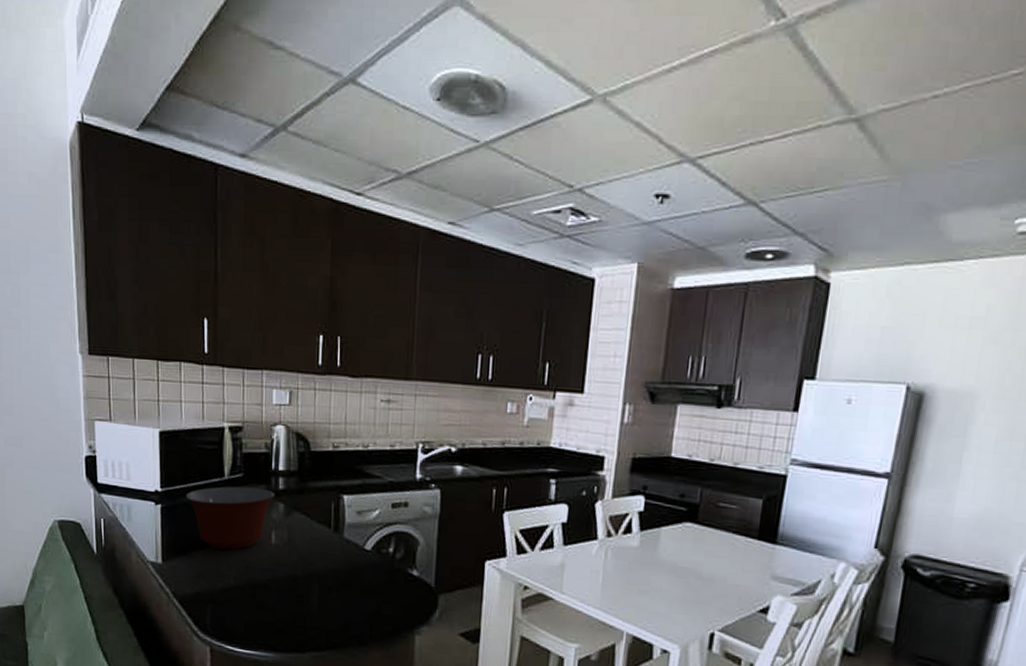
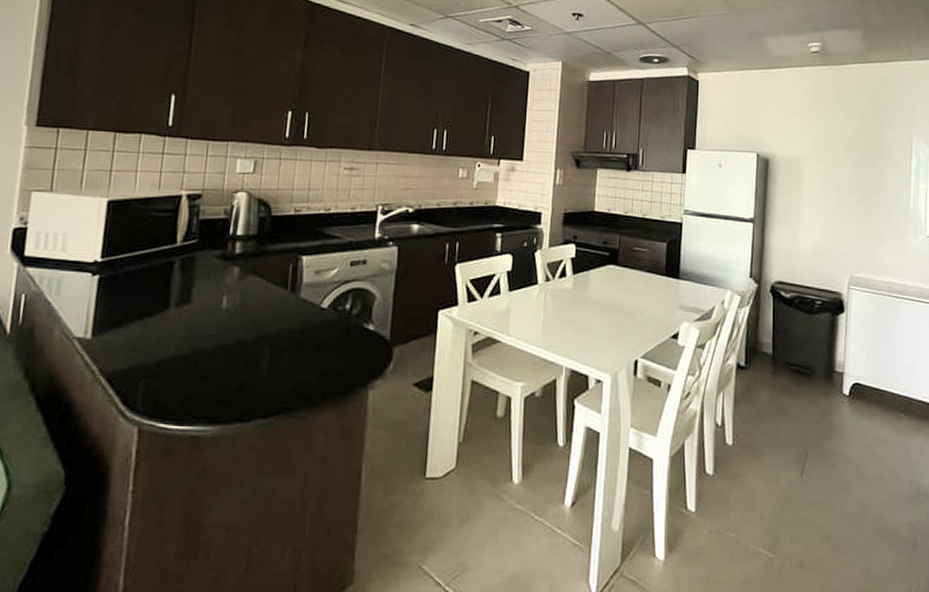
mixing bowl: present [185,486,275,550] -> none [129,252,231,319]

